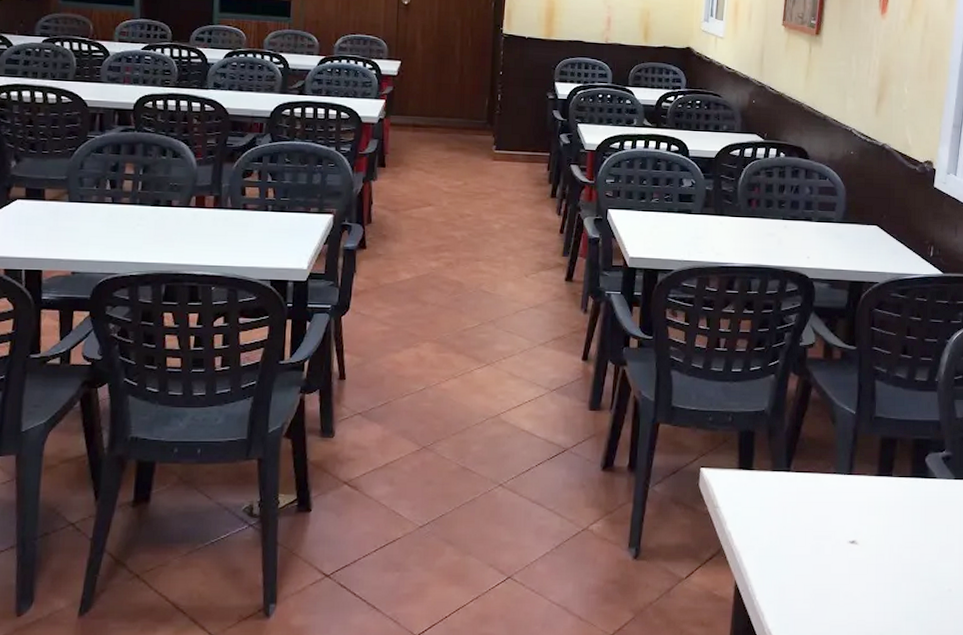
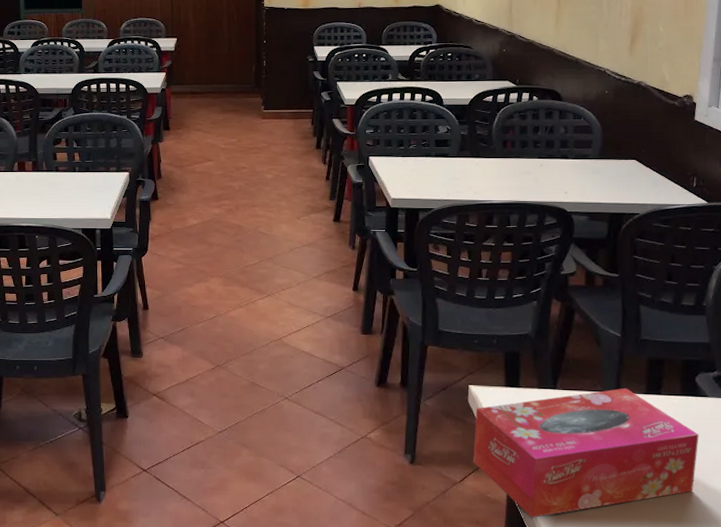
tissue box: none [701,470,927,617] -> present [473,388,699,518]

